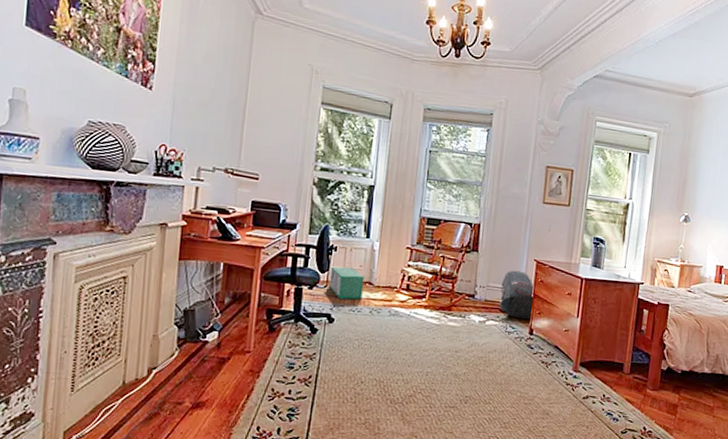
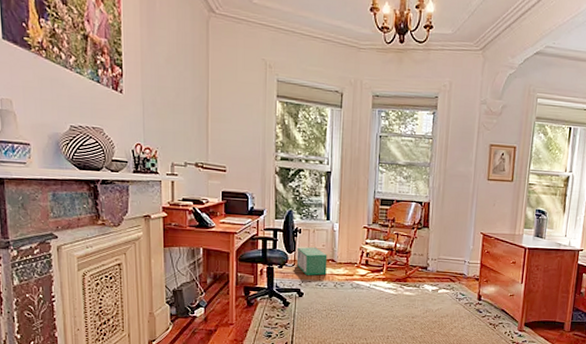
backpack: present [499,270,535,320] -> none [450,243,482,287]

